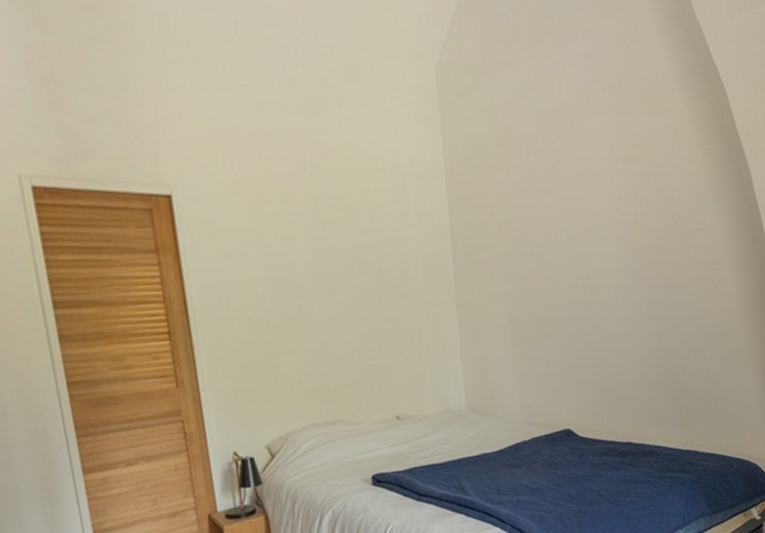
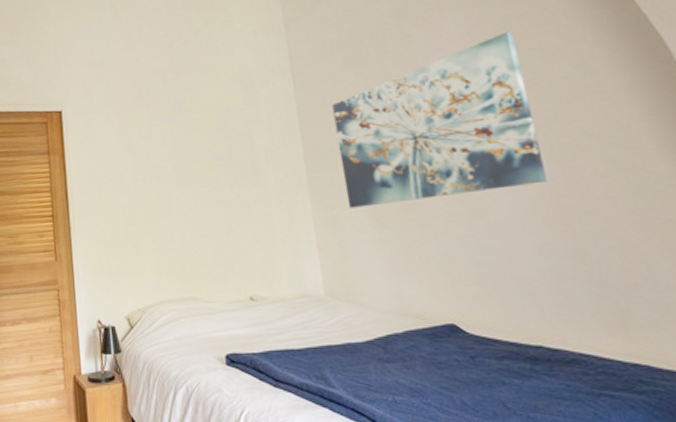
wall art: none [482,145,652,323] -> present [332,31,547,208]

